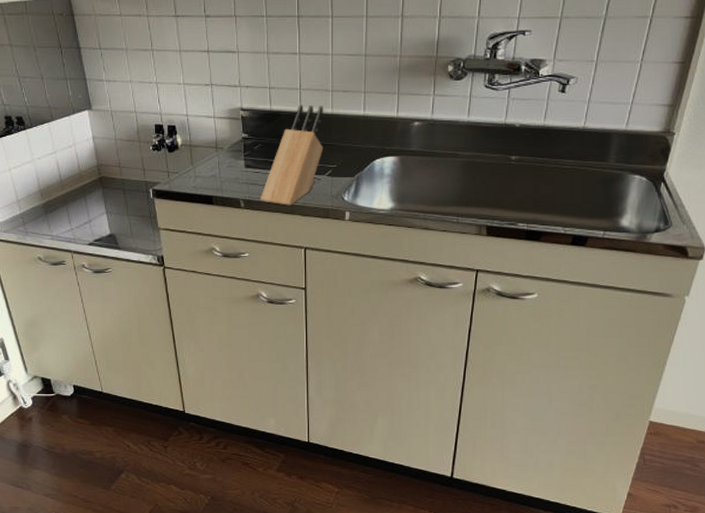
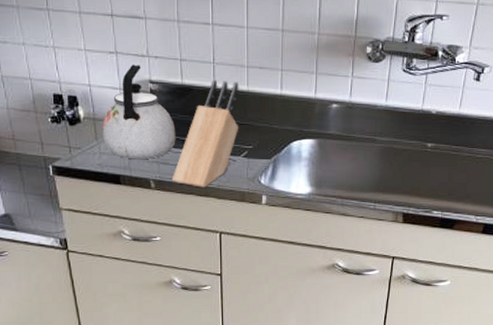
kettle: none [197,94,264,181] -> present [102,64,176,160]

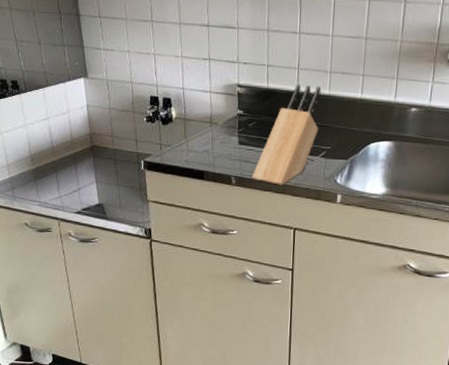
kettle: present [102,64,176,160] -> none [191,70,259,158]

